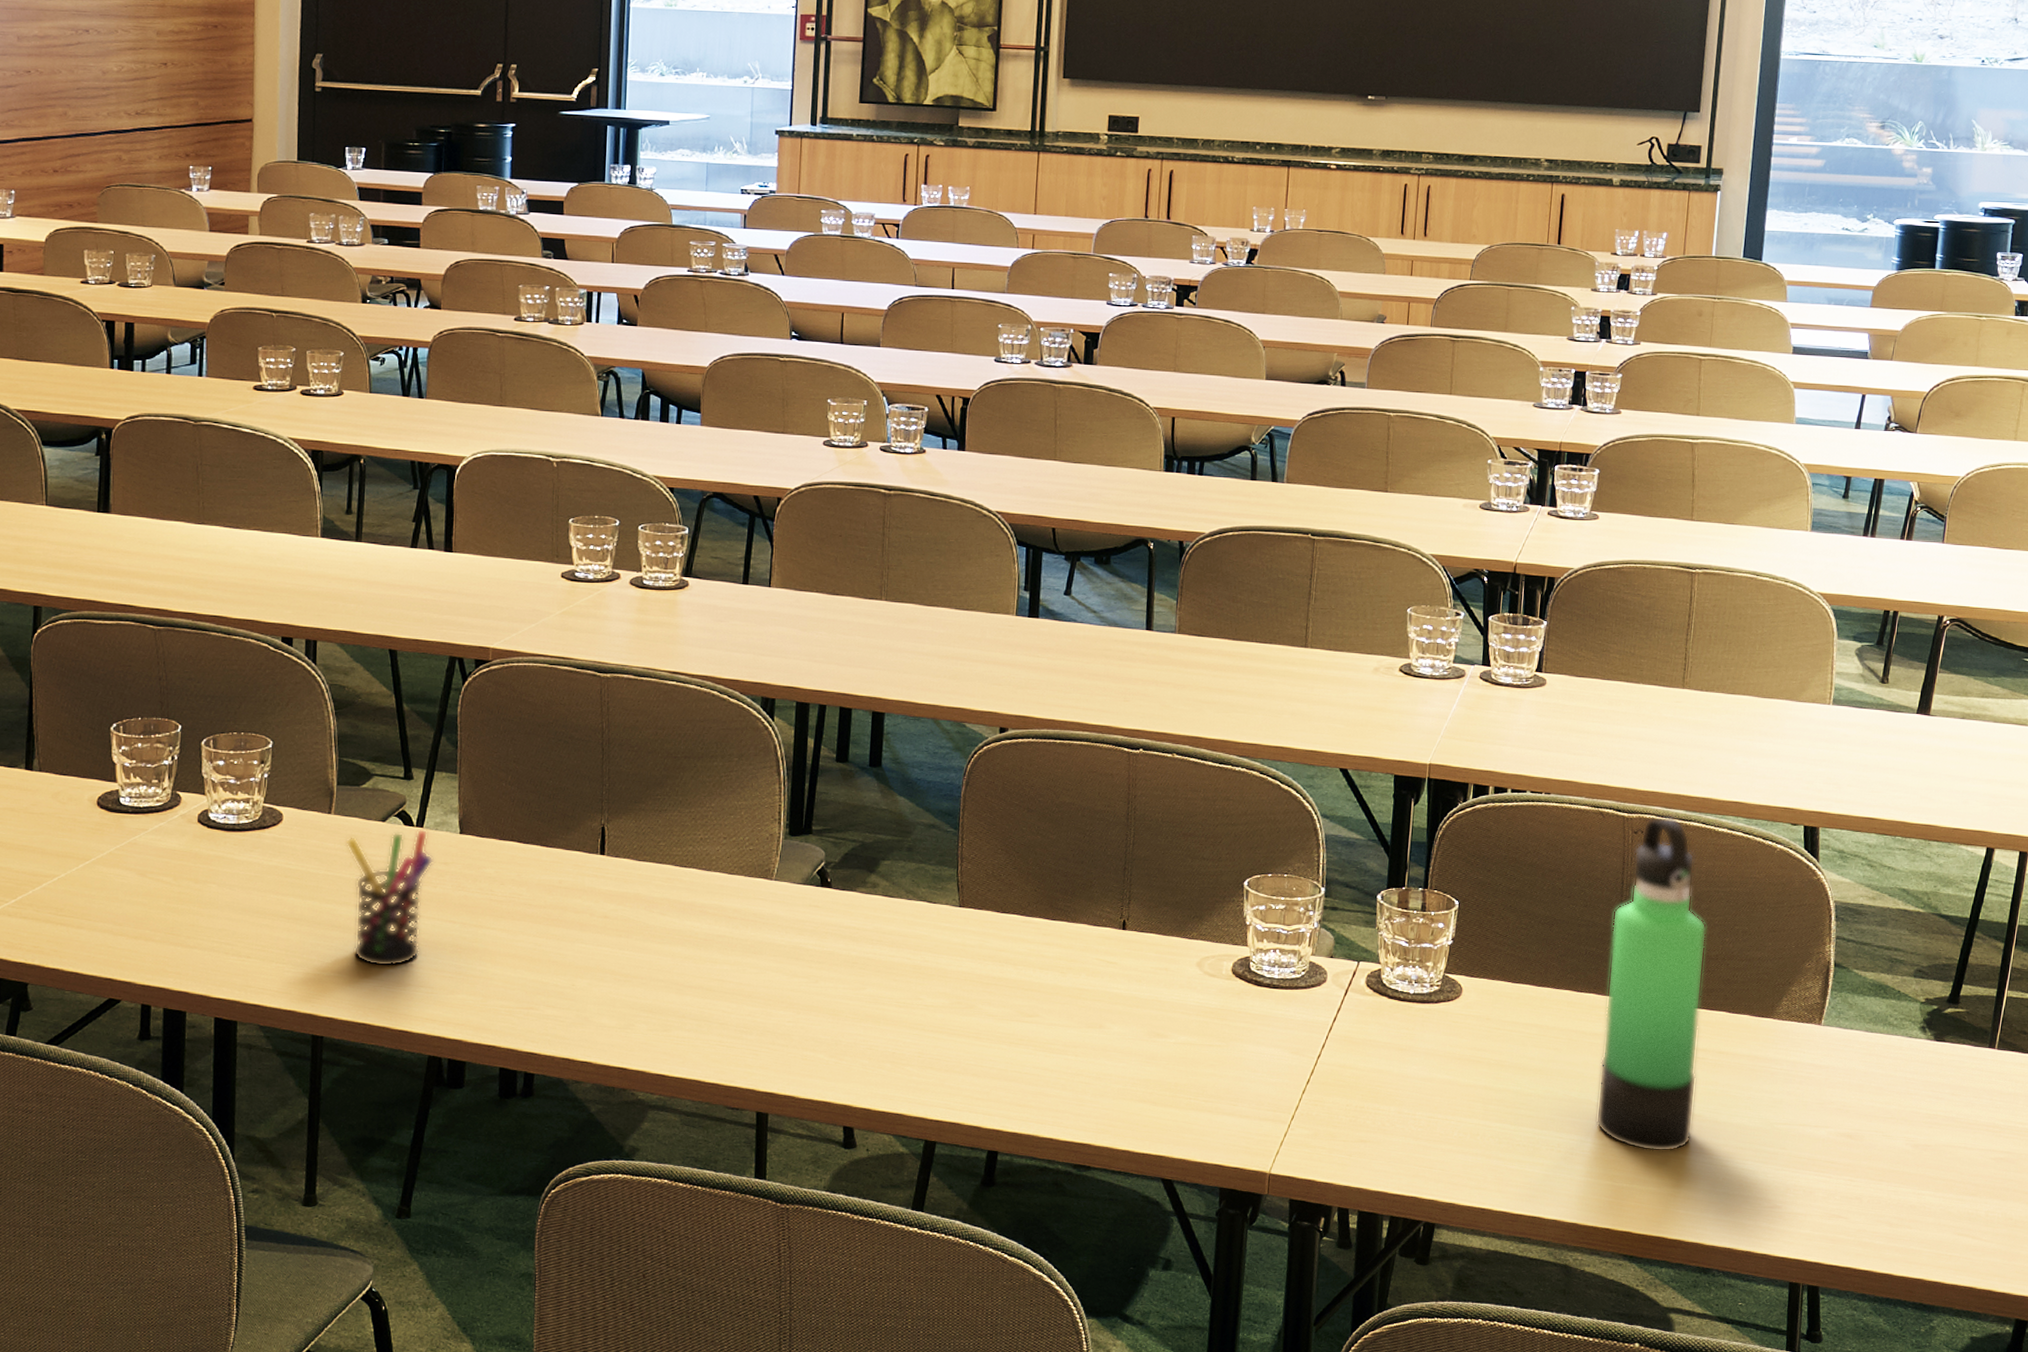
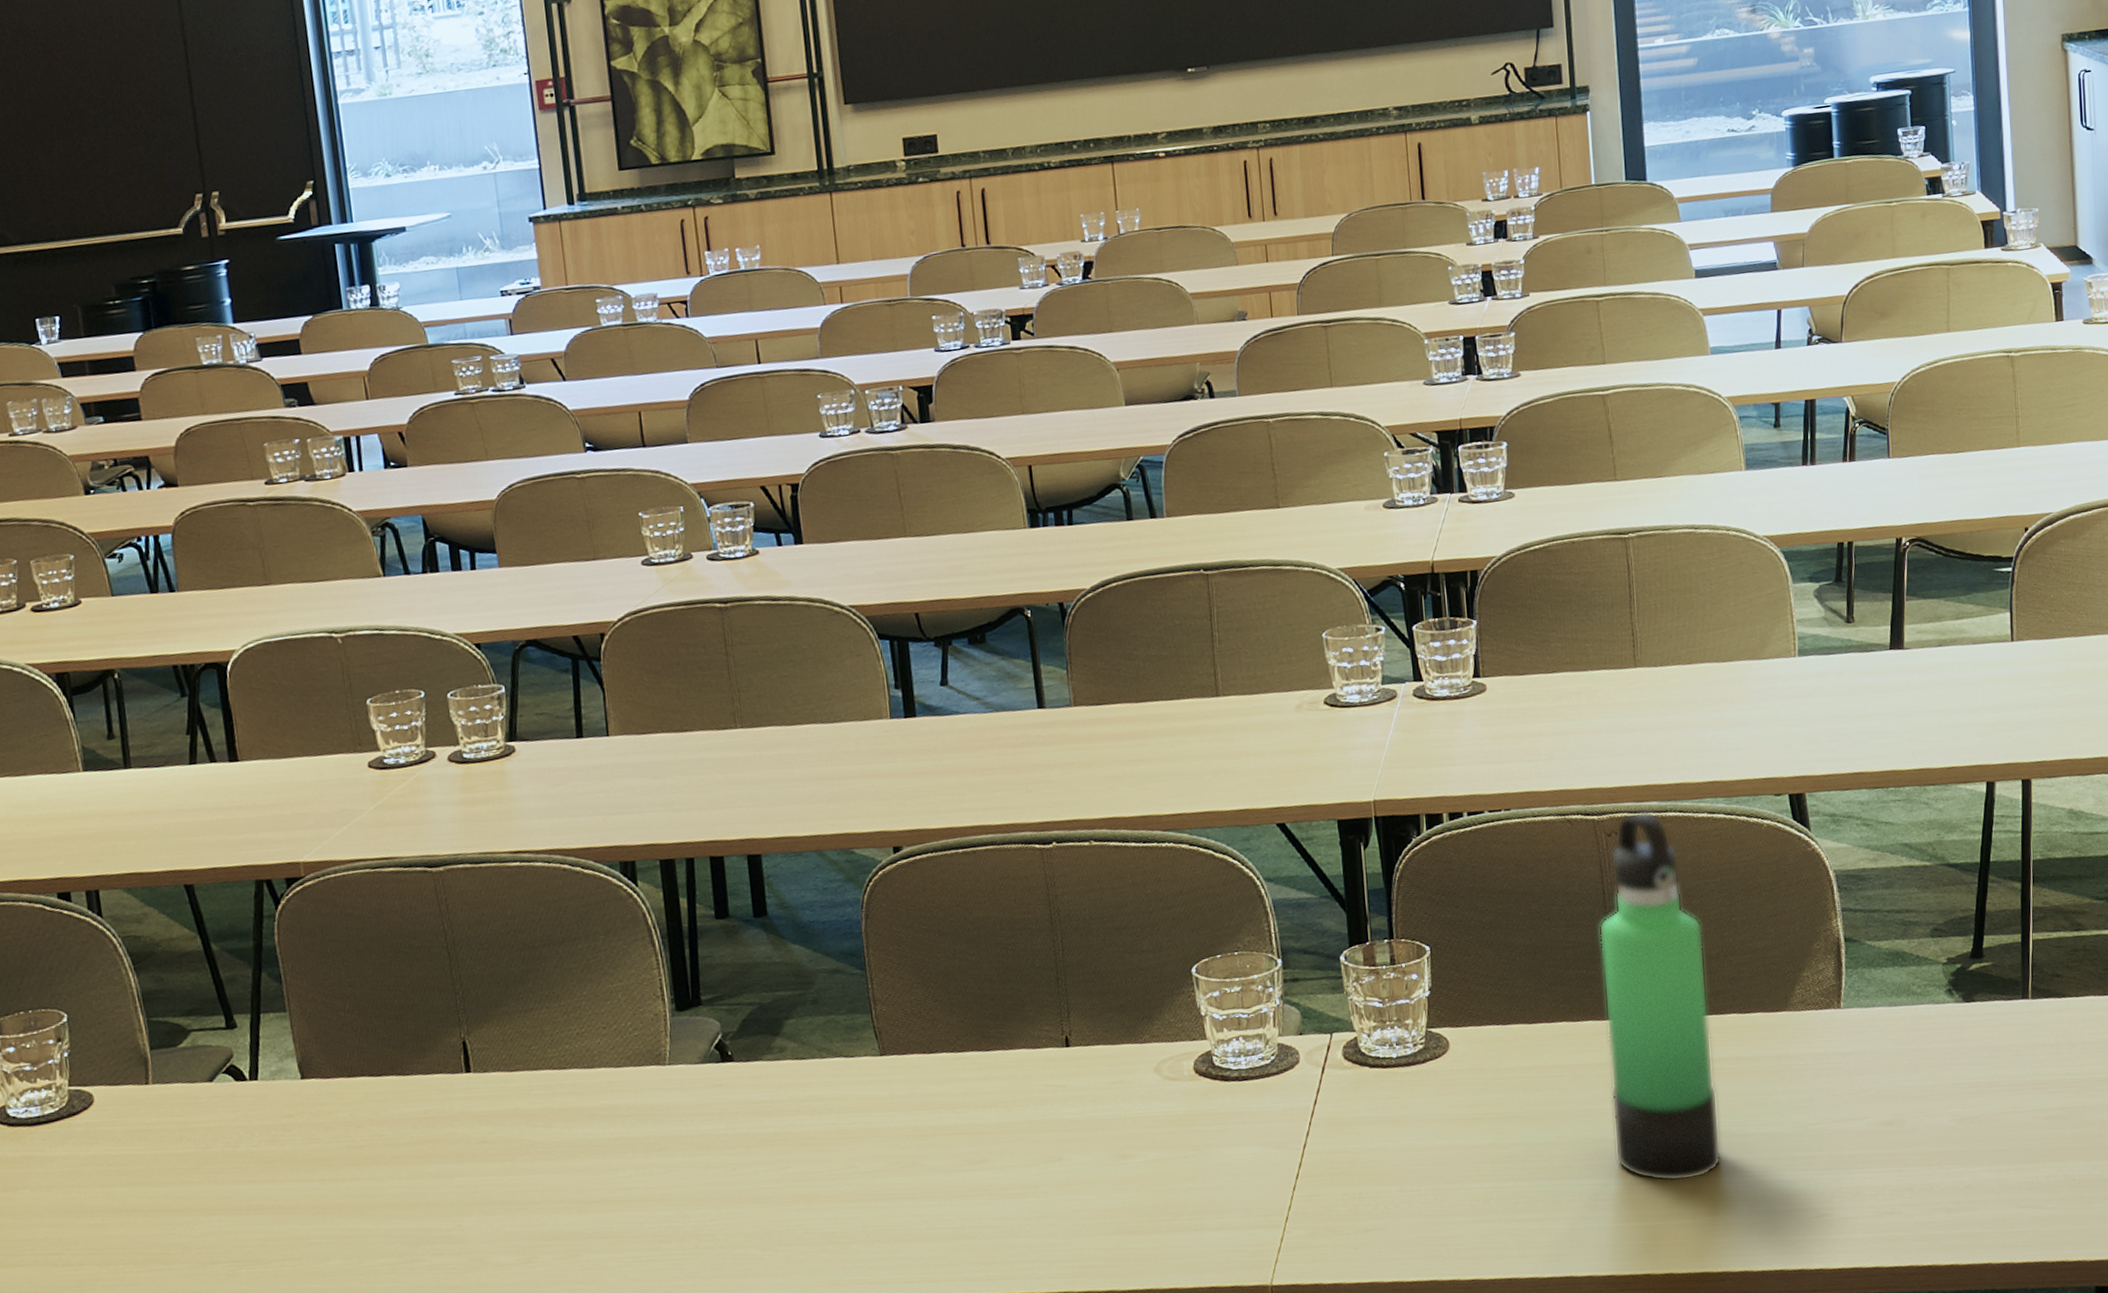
pen holder: present [346,829,434,967] -> none [171,1081,279,1248]

